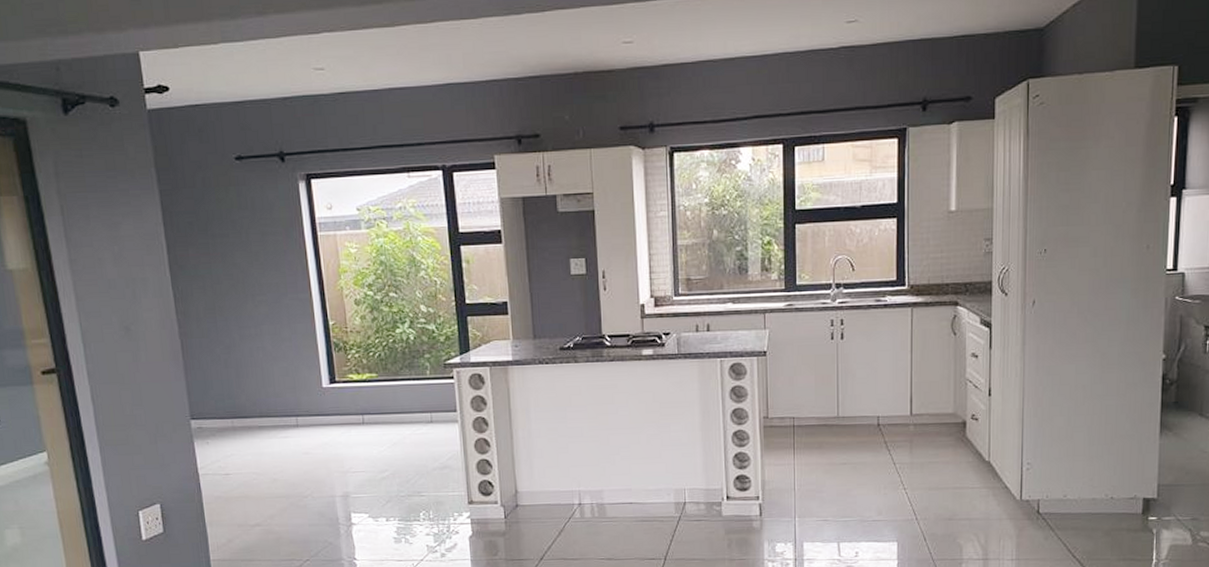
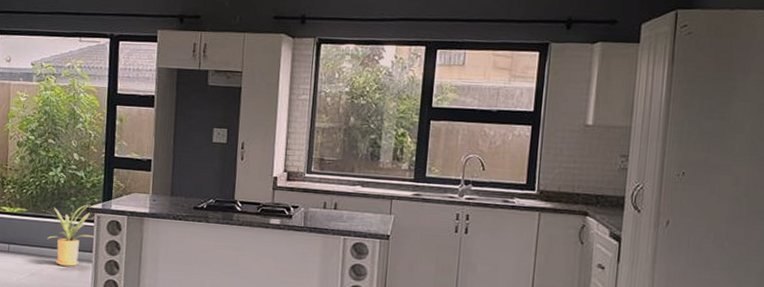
house plant: none [395,360,456,430] -> present [42,204,94,267]

